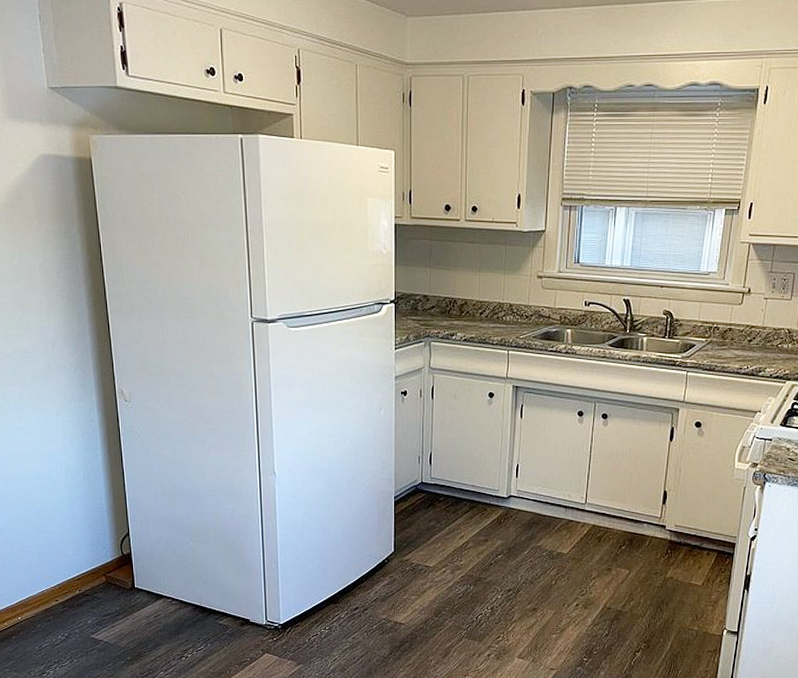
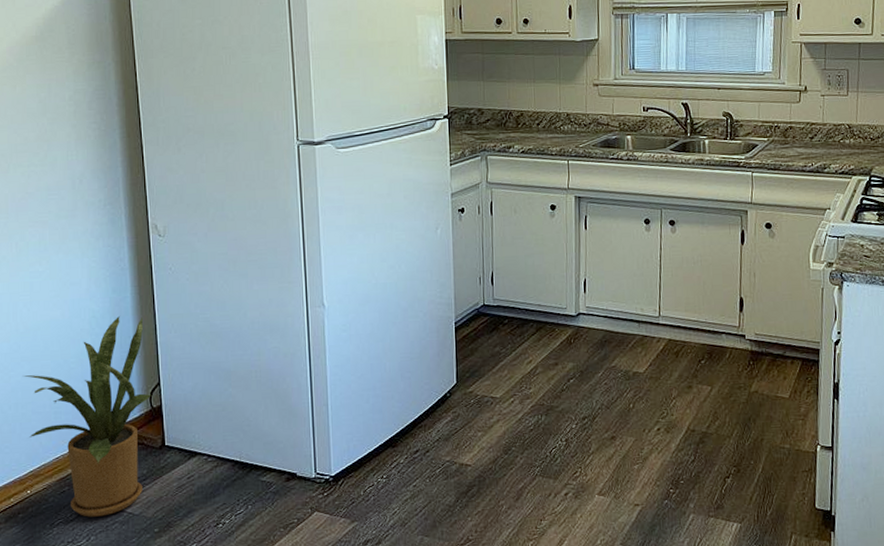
house plant: none [9,471,122,643] -> present [22,315,152,517]

